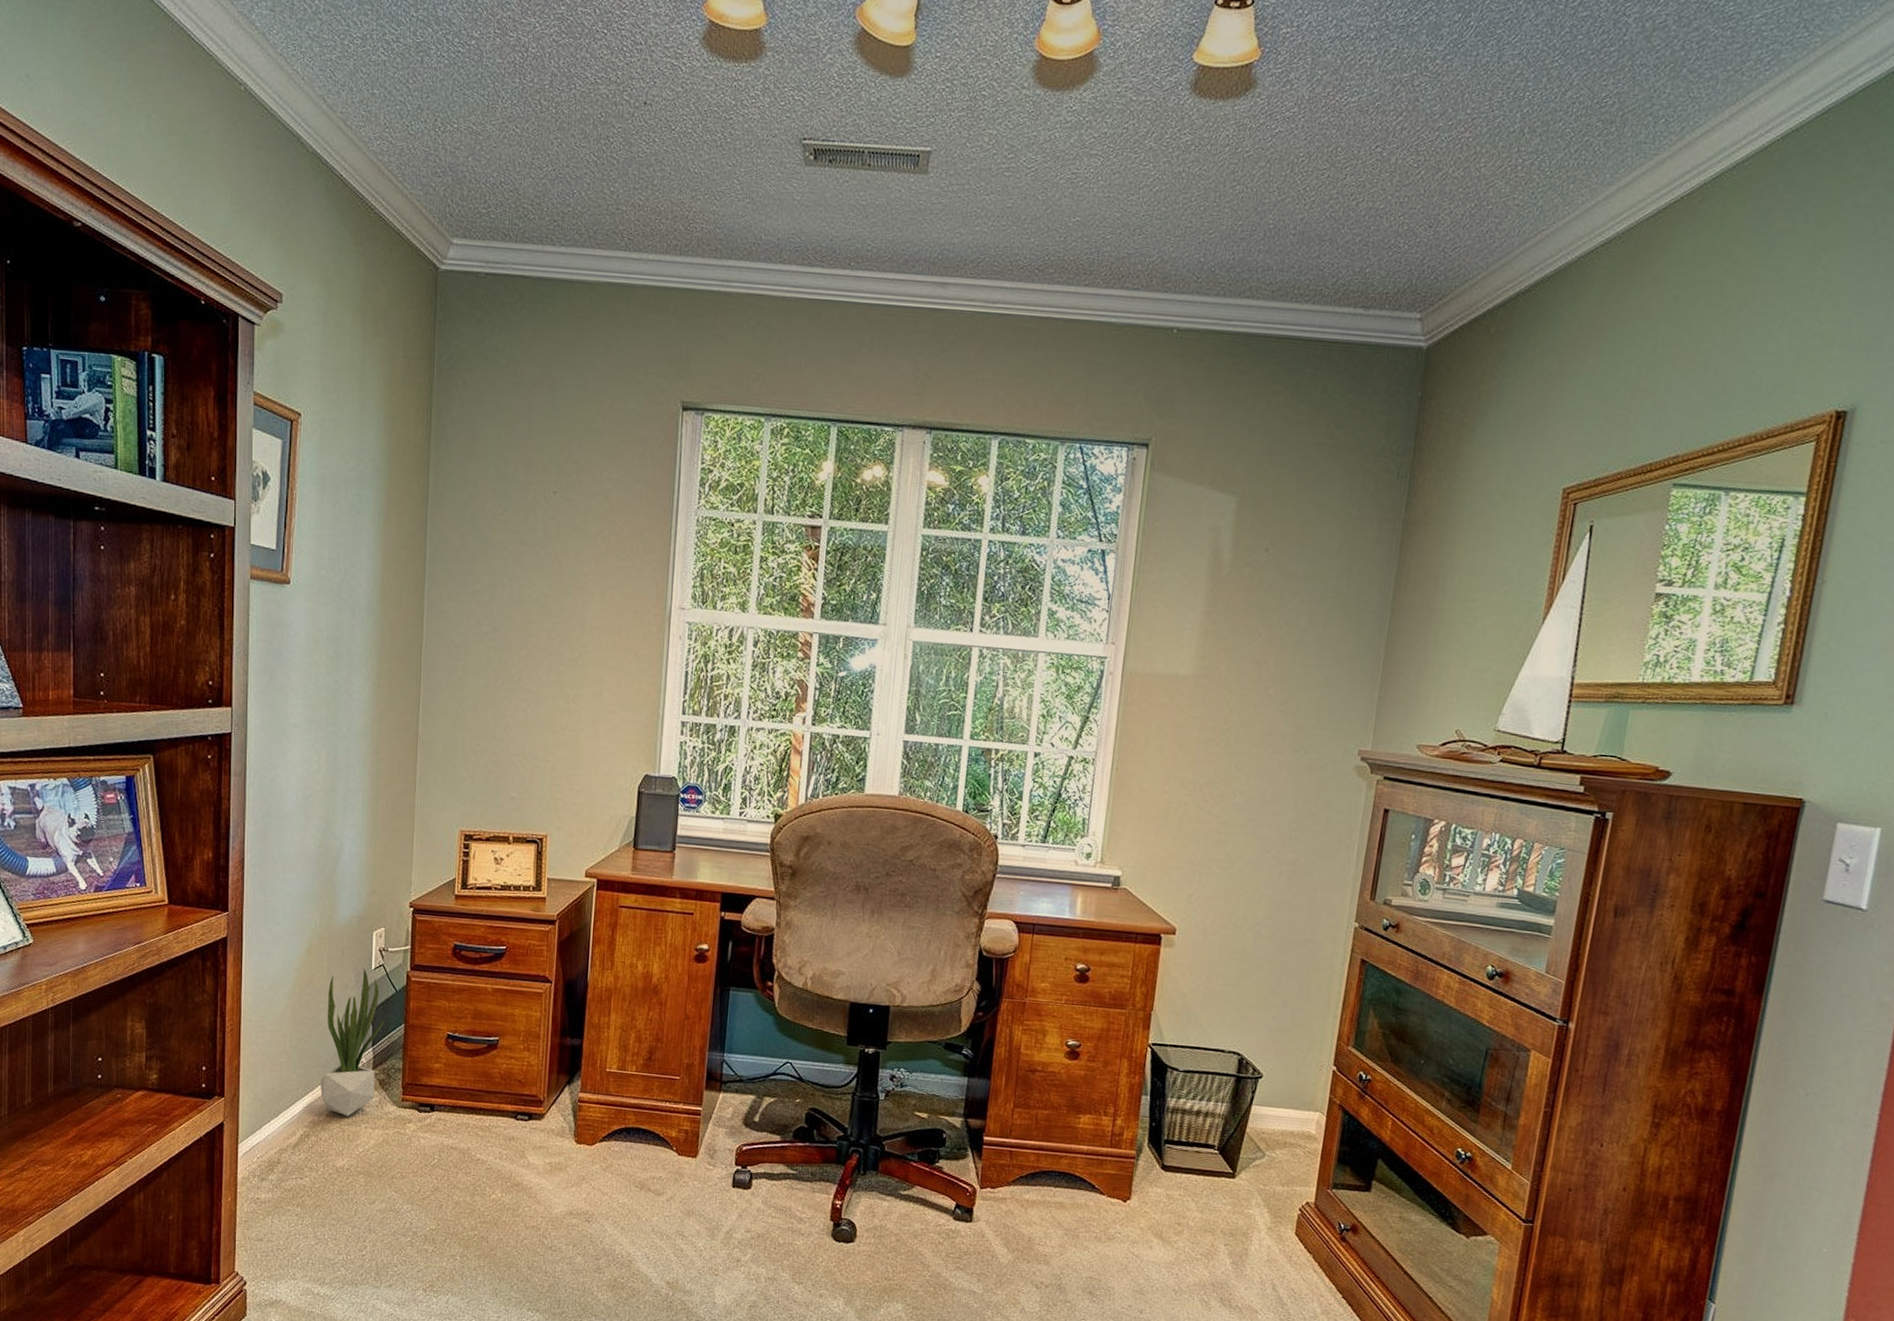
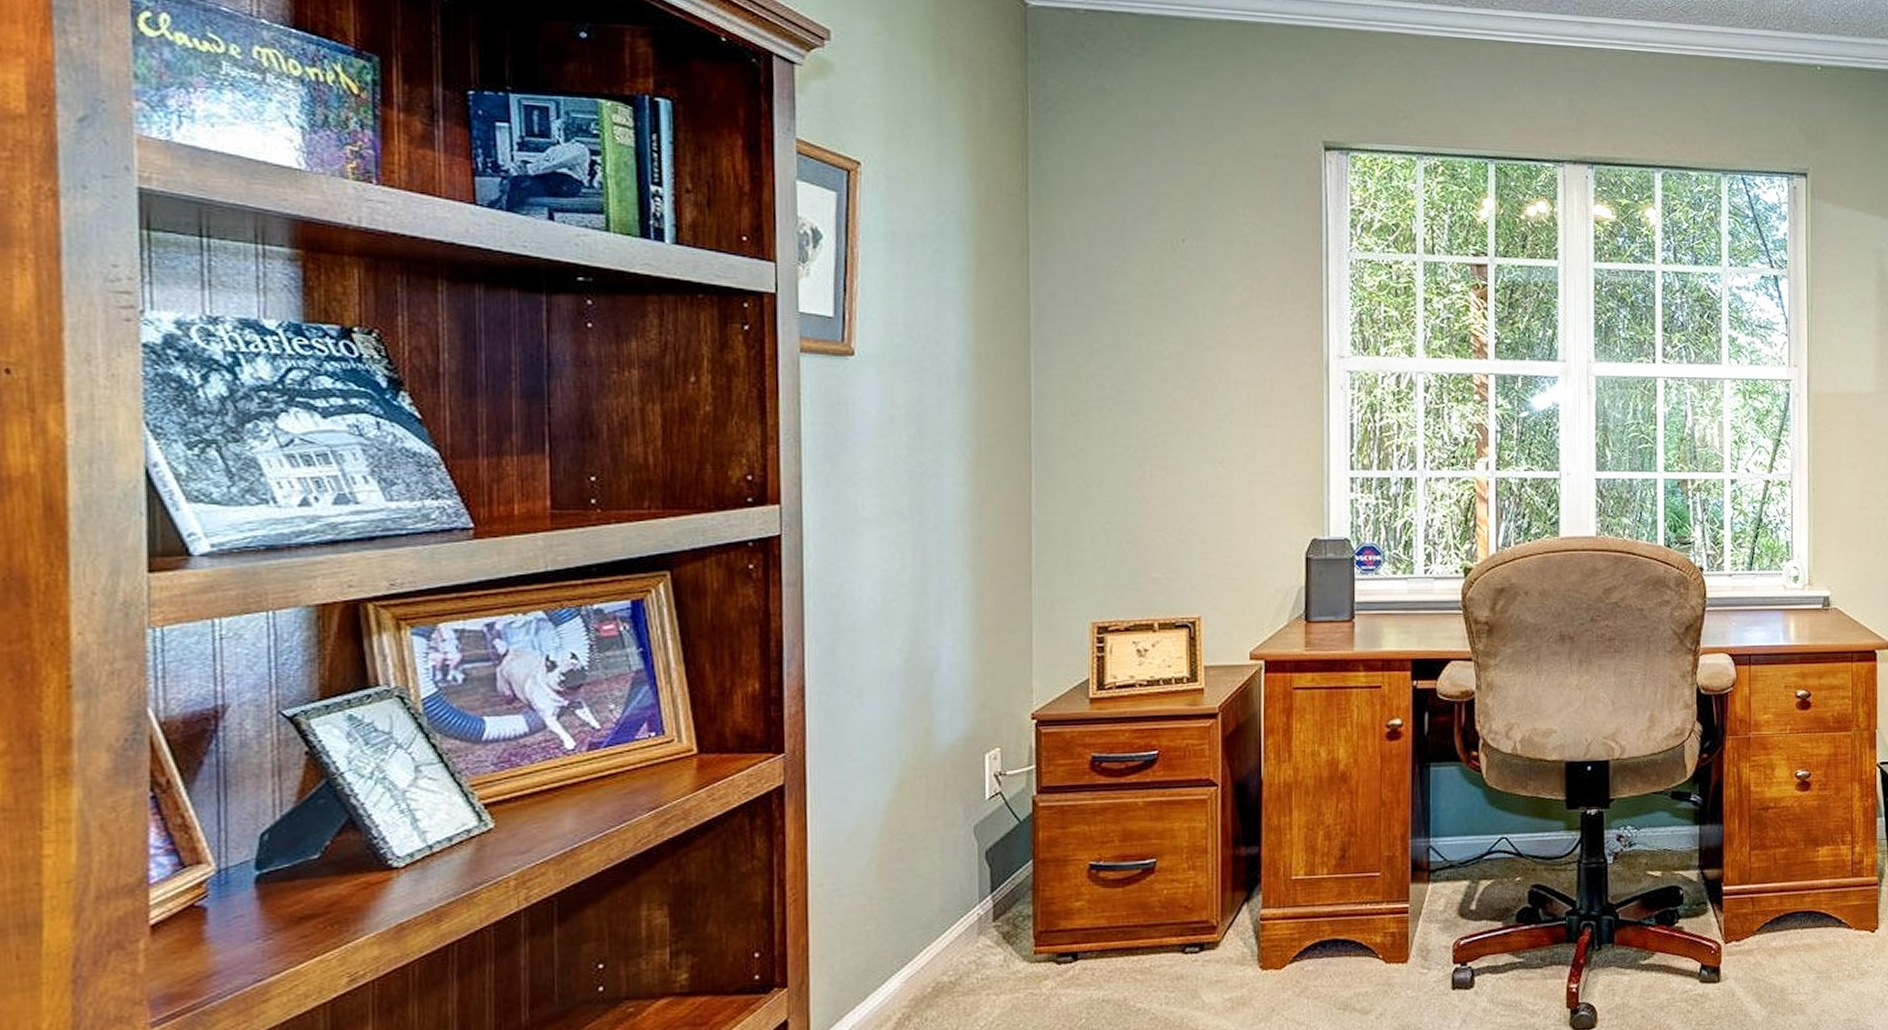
potted plant: present [319,969,385,1116] -> none [921,801,1006,985]

